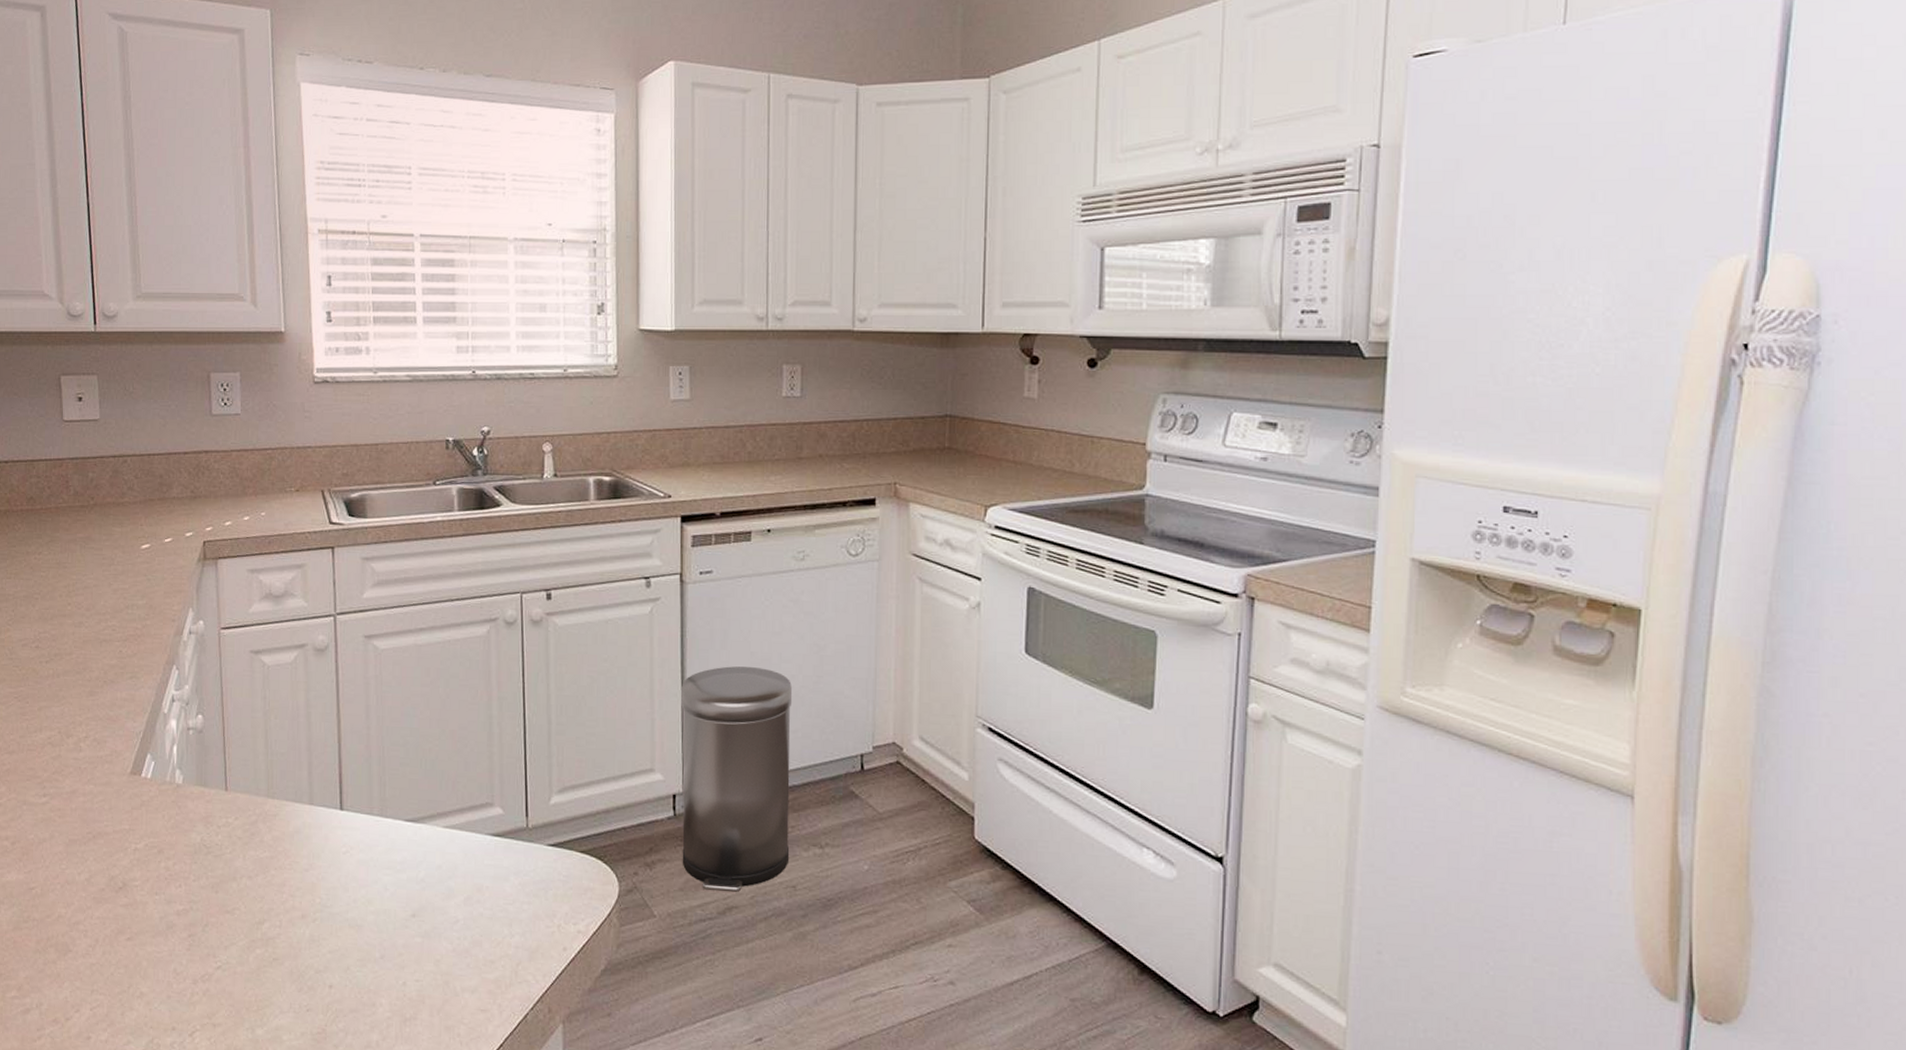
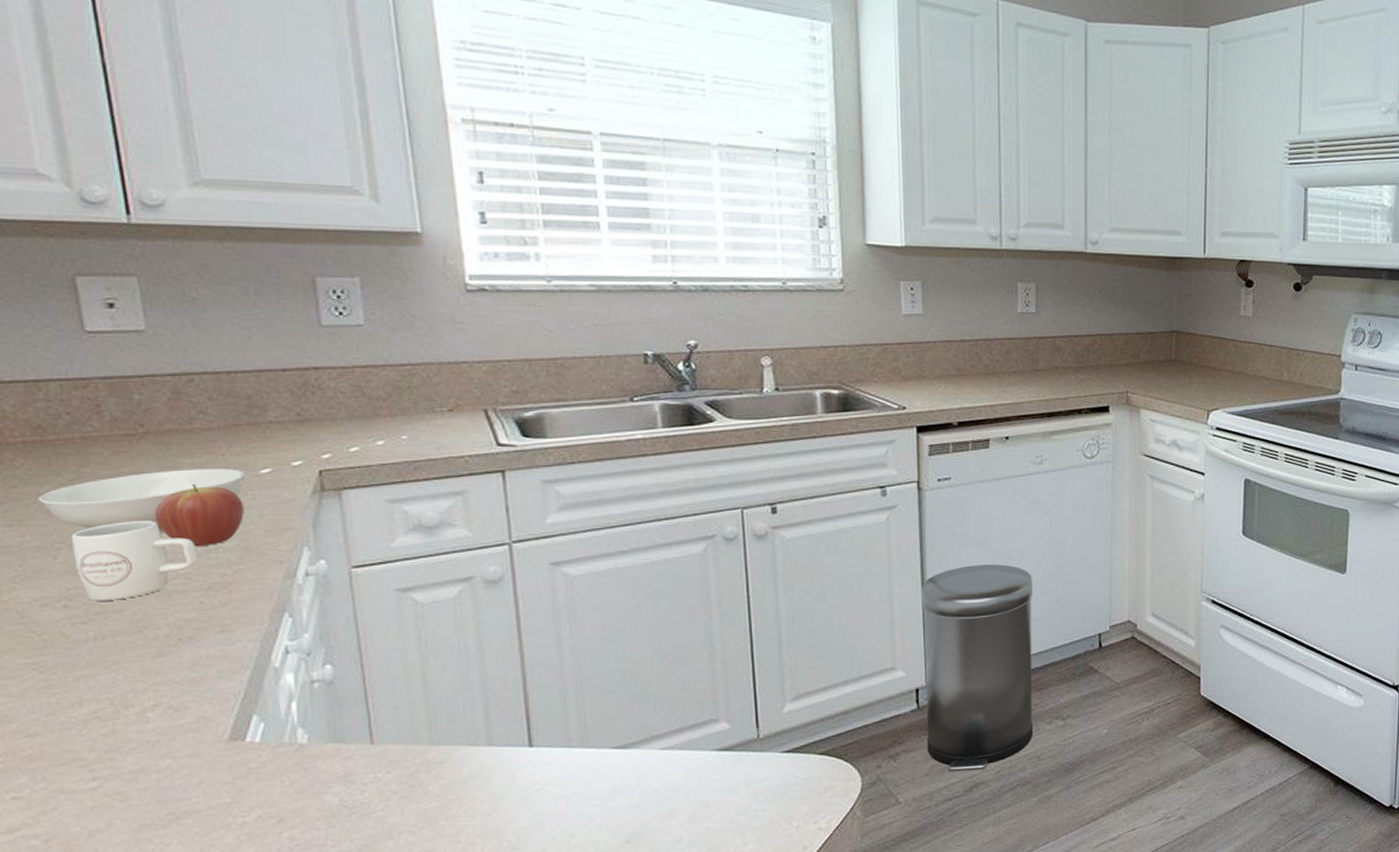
bowl: none [27,536,155,588] -> present [39,469,246,531]
mug: none [44,578,120,645] -> present [70,520,197,601]
fruit: none [95,549,152,604] -> present [154,483,244,547]

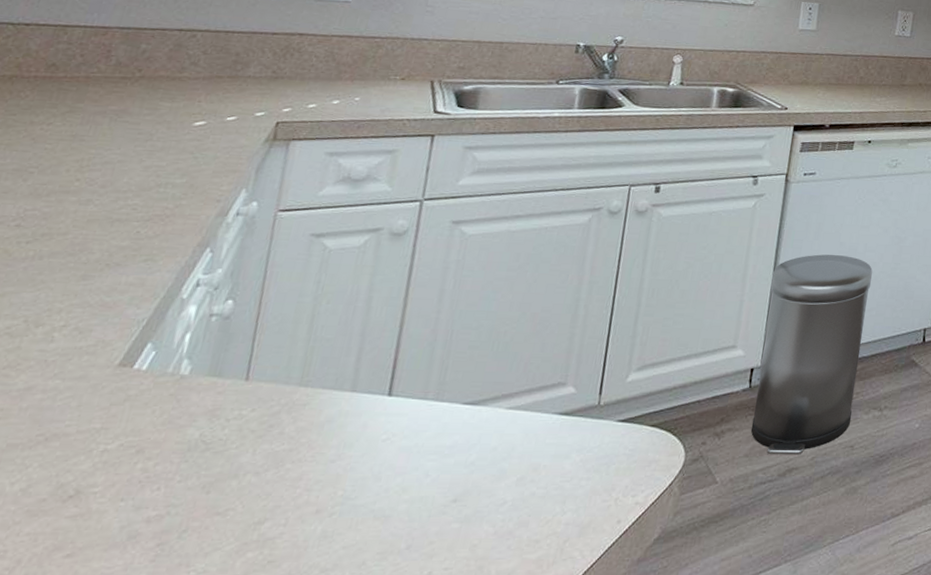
bowl: present [39,469,246,531] -> none [30,111,214,164]
mug: present [70,520,197,601] -> none [38,153,150,224]
fruit: present [154,483,244,547] -> none [123,124,203,182]

